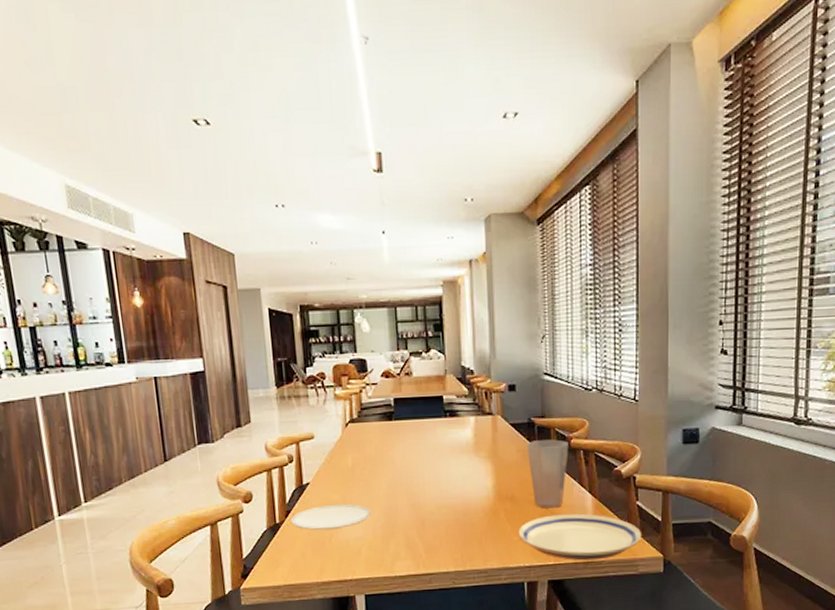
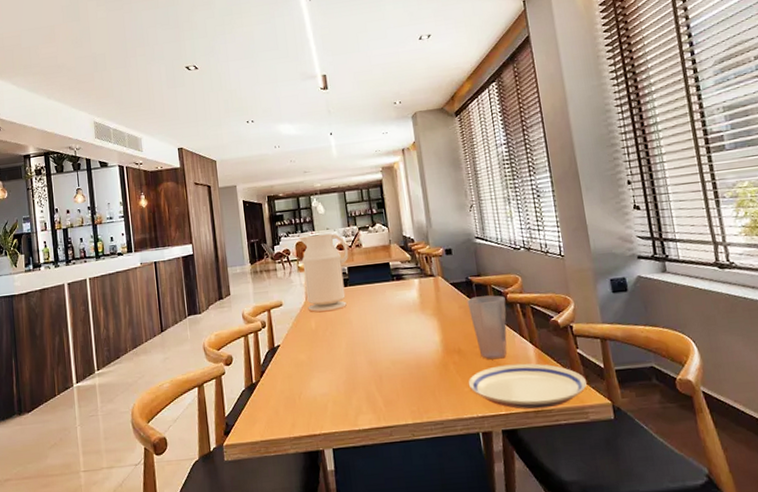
plate: present [290,504,371,531] -> none [265,363,334,389]
water jug: none [336,357,396,449] -> present [298,233,349,313]

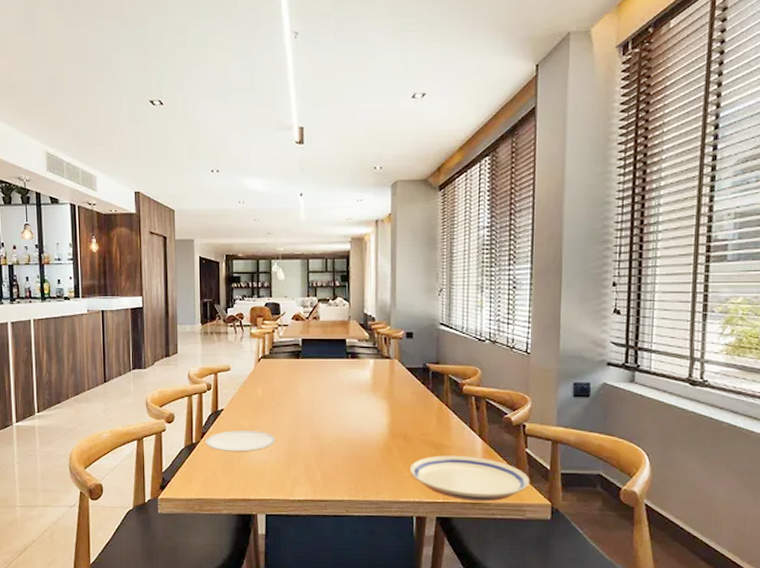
plate: none [265,363,334,389] -> present [205,430,275,453]
water jug: present [298,233,349,313] -> none [254,302,305,382]
cup: present [467,295,508,360] -> none [421,384,461,449]

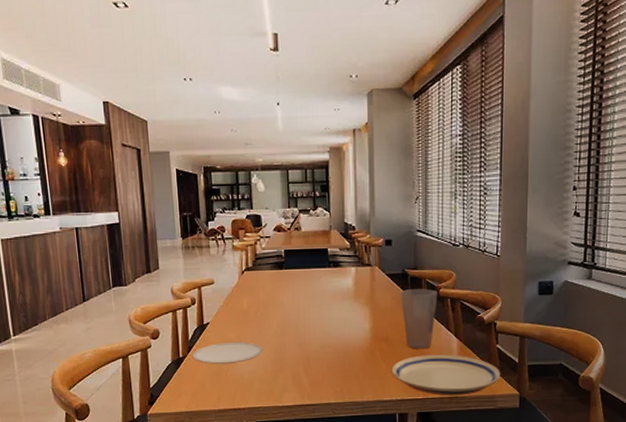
cup: none [421,384,461,449] -> present [400,289,438,349]

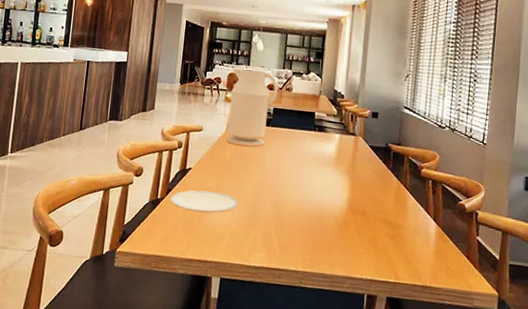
water jug: none [235,213,287,294] -> present [226,68,279,148]
plate: present [391,354,500,396] -> none [364,235,479,286]
cup: present [400,289,438,349] -> none [381,164,420,229]

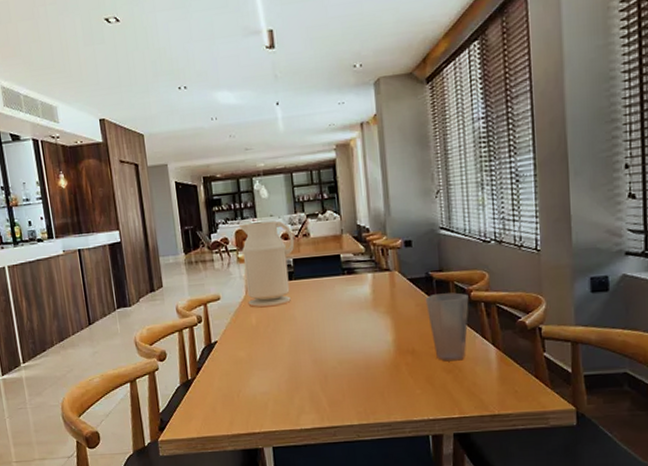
plate: present [169,190,238,213] -> none [201,360,275,386]
cup: none [381,164,420,229] -> present [425,292,469,362]

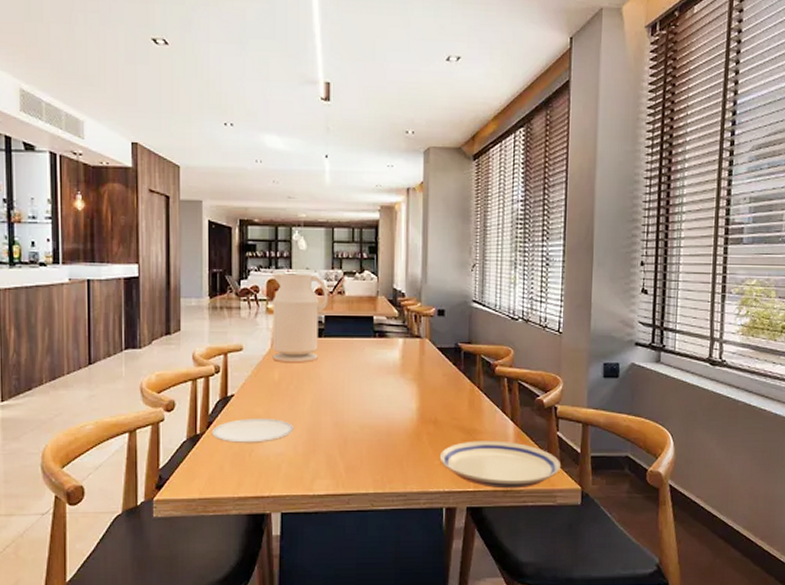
plate: none [201,360,275,386] -> present [211,418,293,444]
plate: none [420,366,550,414] -> present [439,441,560,489]
cup: present [425,292,469,362] -> none [452,365,493,434]

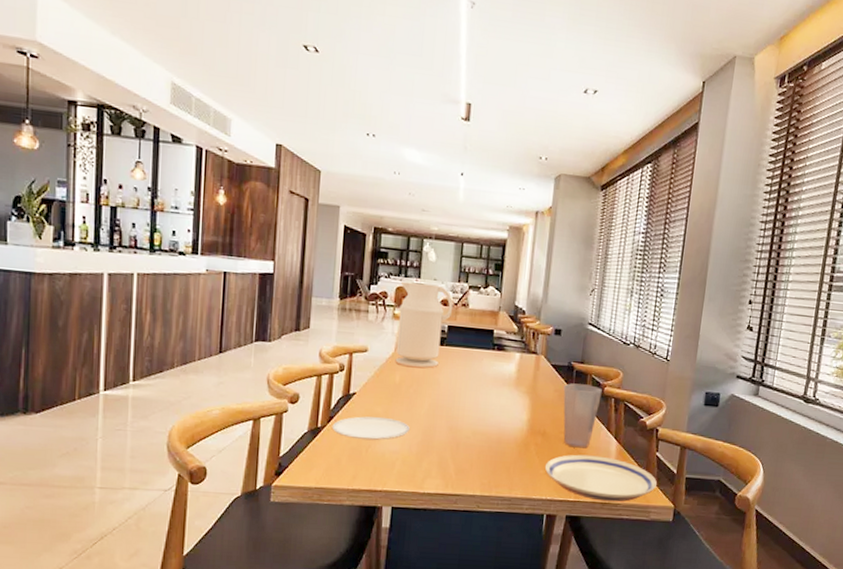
cup: none [452,365,493,434] -> present [563,383,602,449]

